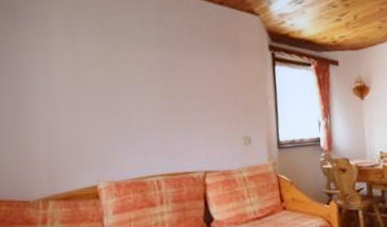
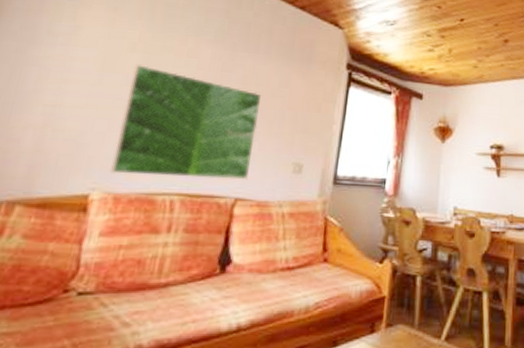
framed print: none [101,77,210,167] -> present [109,65,262,180]

